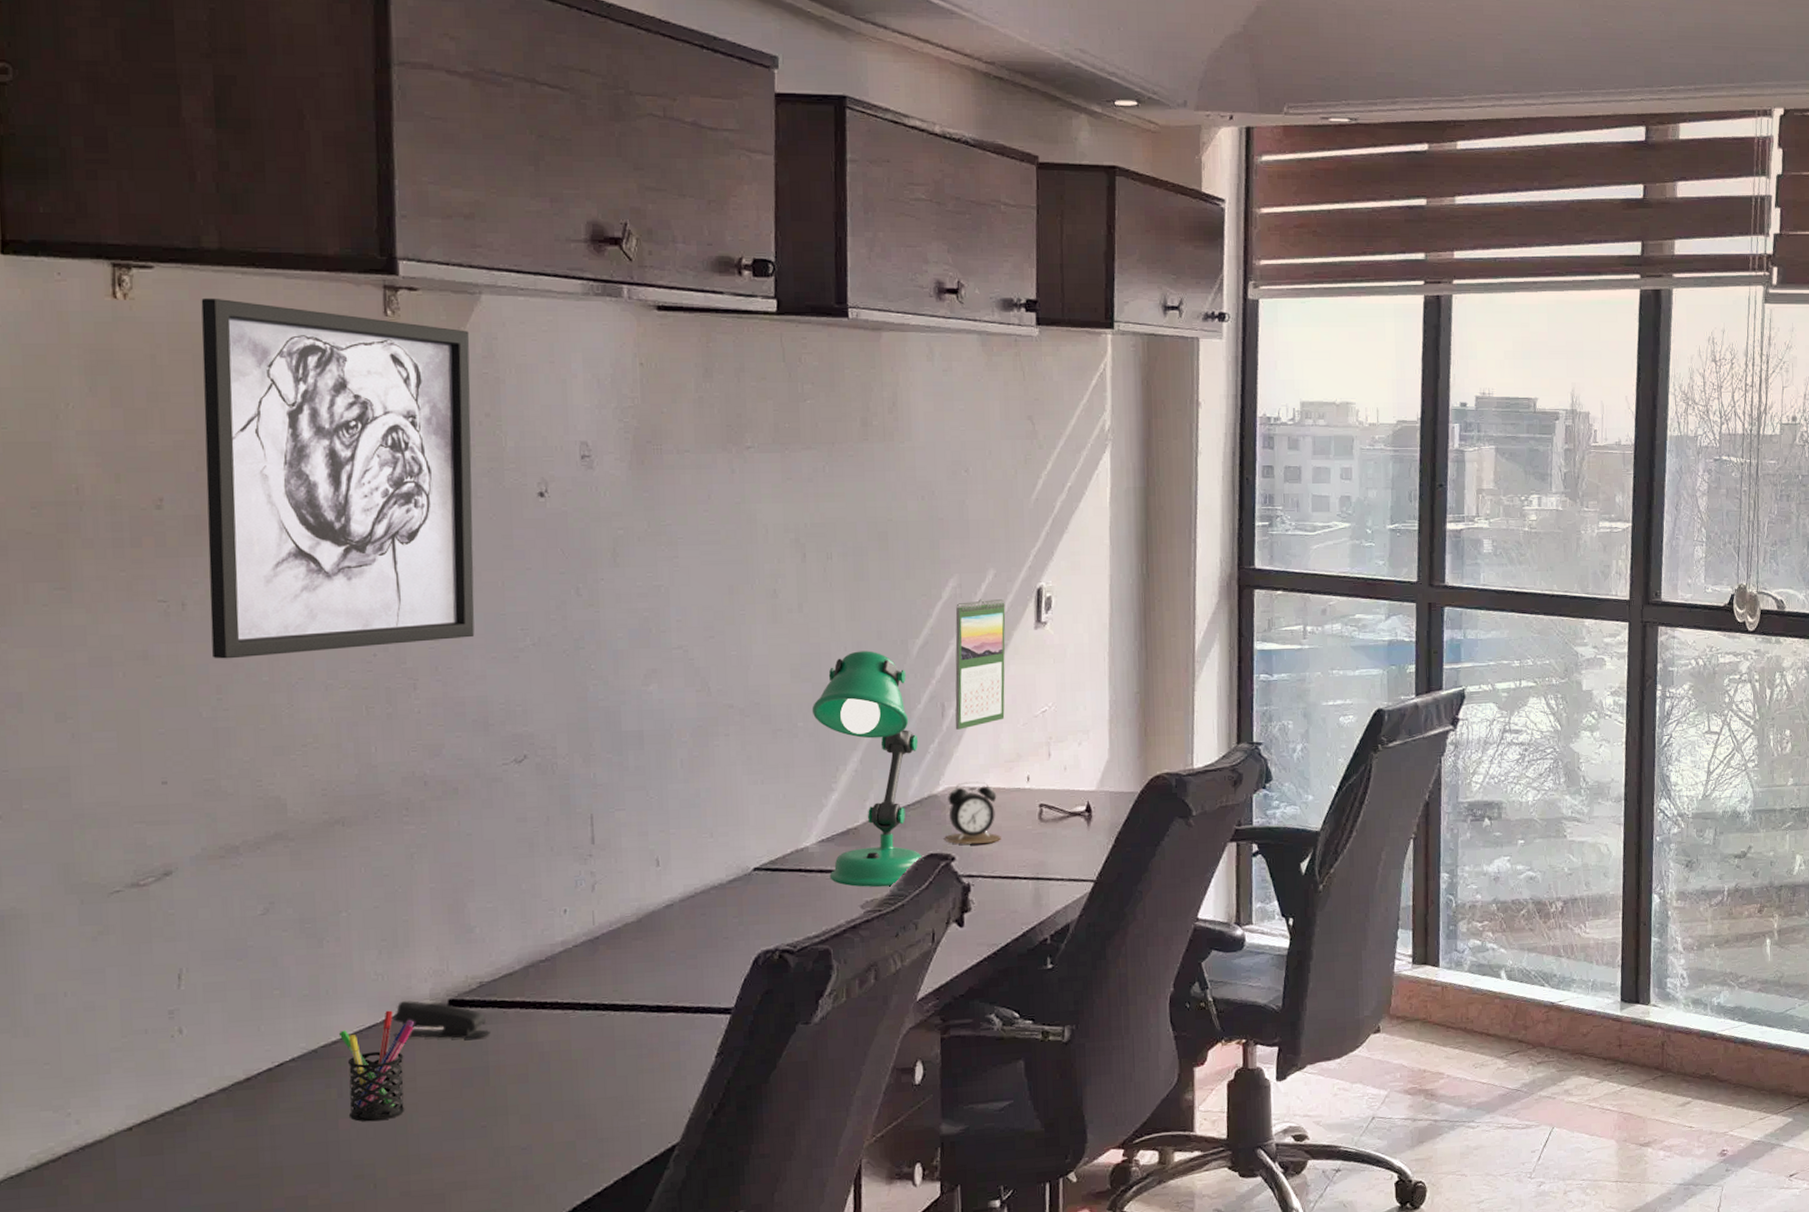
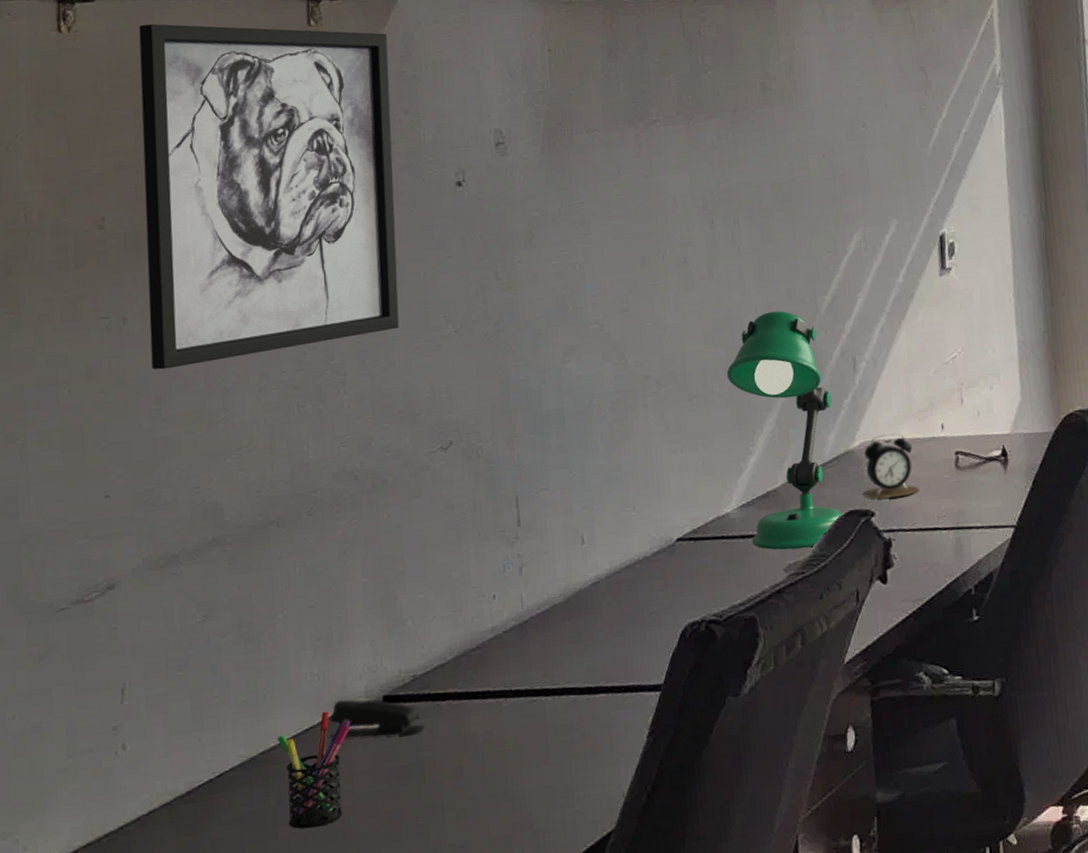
calendar: present [955,599,1006,730] -> none [861,249,916,383]

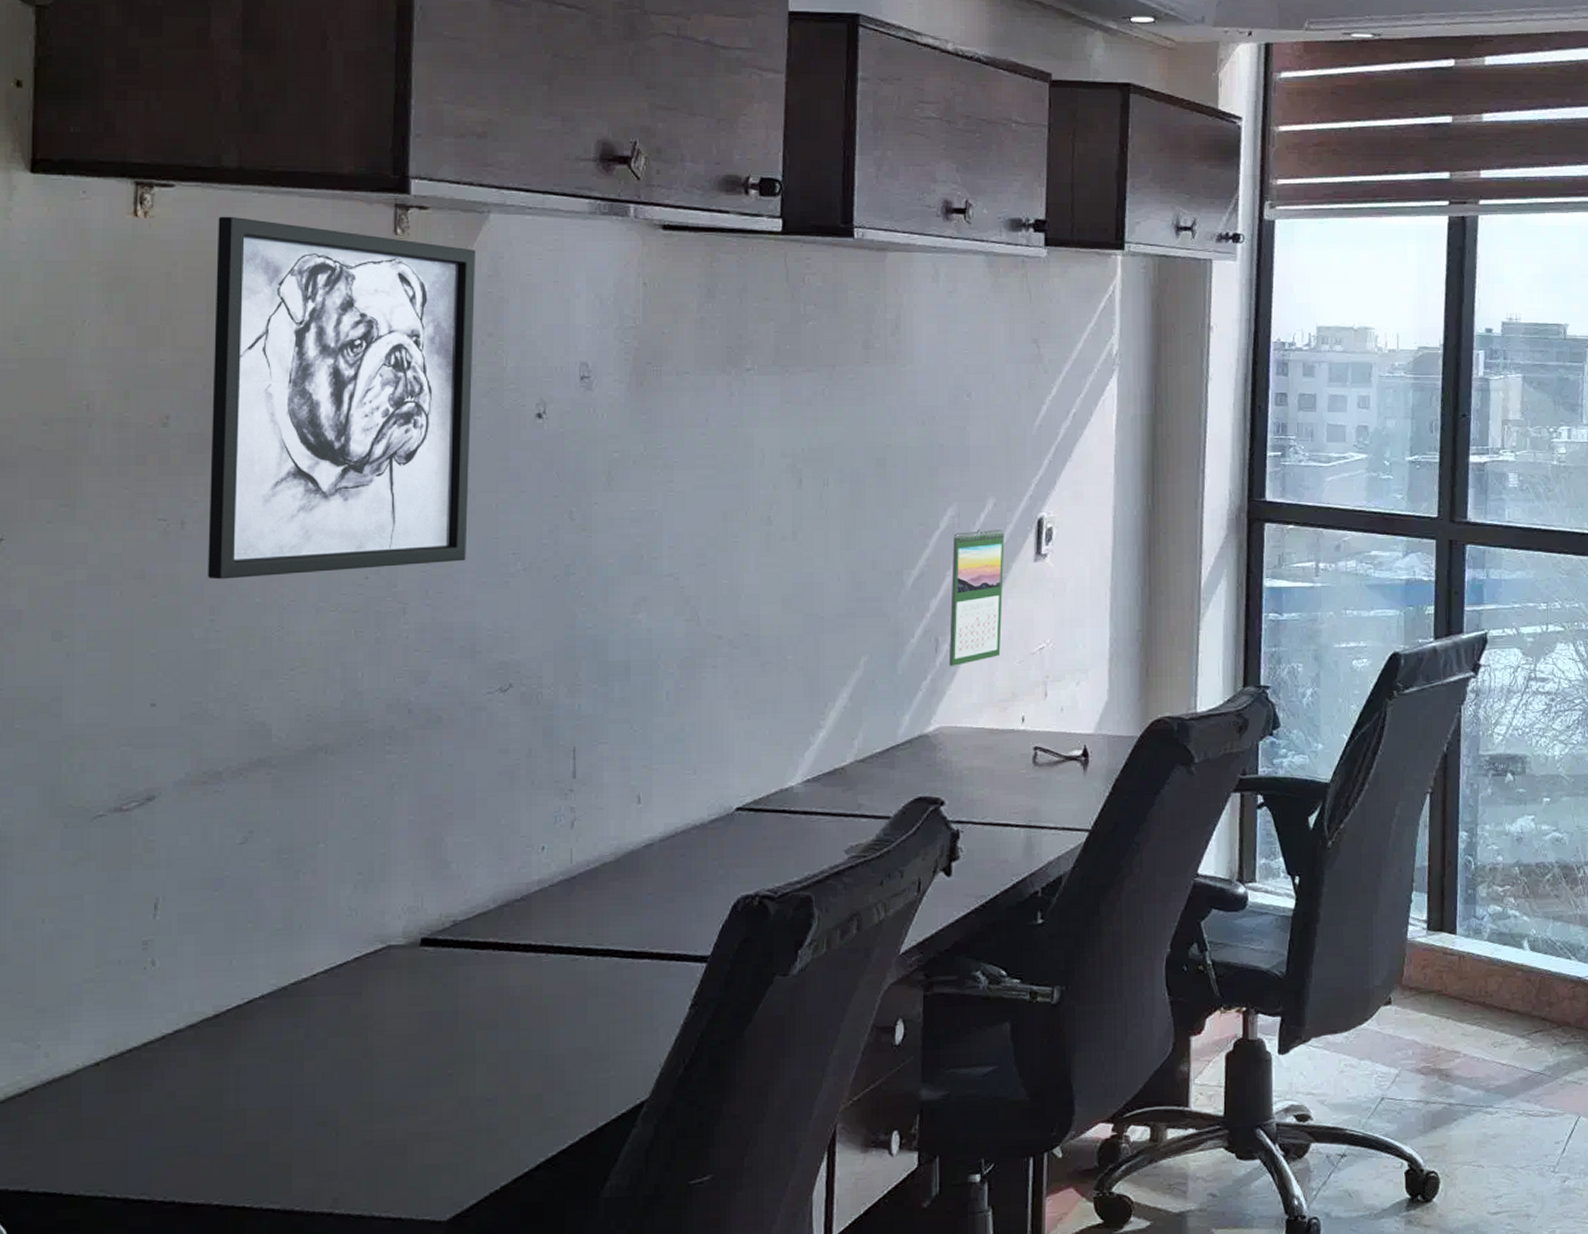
pen holder: present [276,711,351,829] -> none [309,947,386,1065]
stapler: present [330,699,425,739] -> none [364,938,461,981]
desk lamp: present [726,310,844,550] -> none [802,581,912,832]
calendar: none [861,249,916,383] -> present [949,529,1004,666]
alarm clock: present [863,433,919,499] -> none [934,721,993,788]

